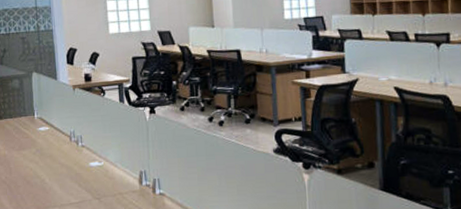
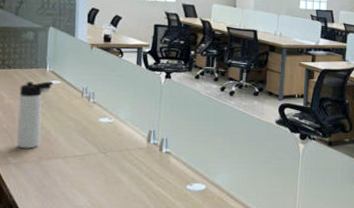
thermos bottle: none [12,128,43,199] -> present [17,81,54,149]

